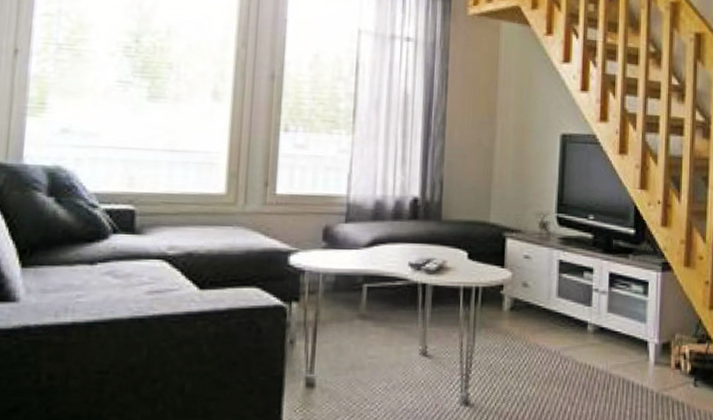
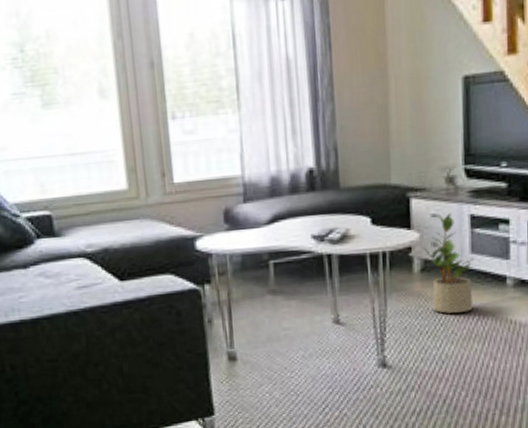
potted plant: none [513,256,559,354] -> present [422,213,474,314]

